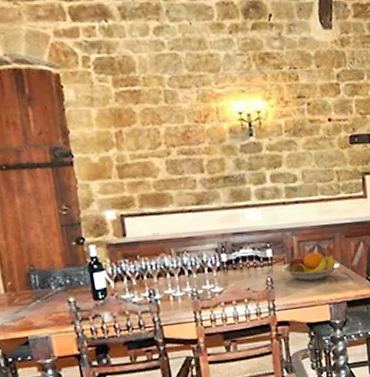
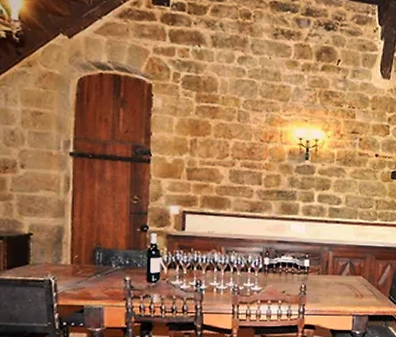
fruit bowl: present [281,252,341,281] -> none [315,268,368,293]

